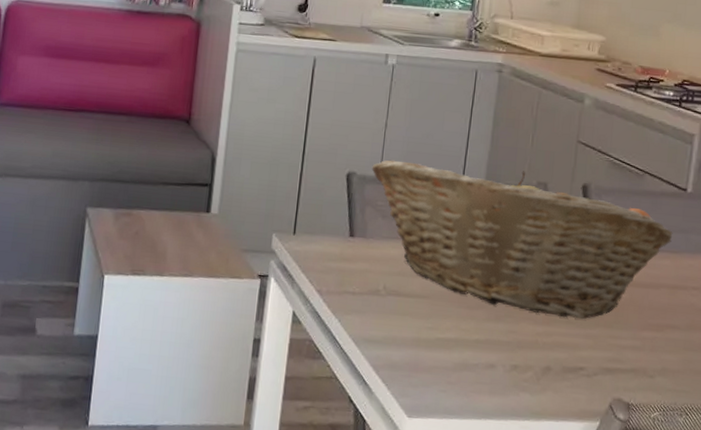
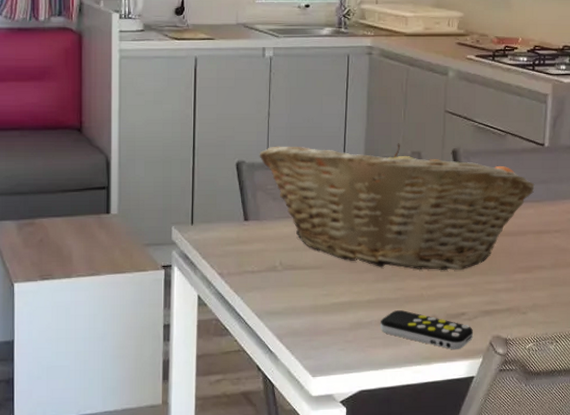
remote control: none [487,355,591,409] -> present [380,310,473,350]

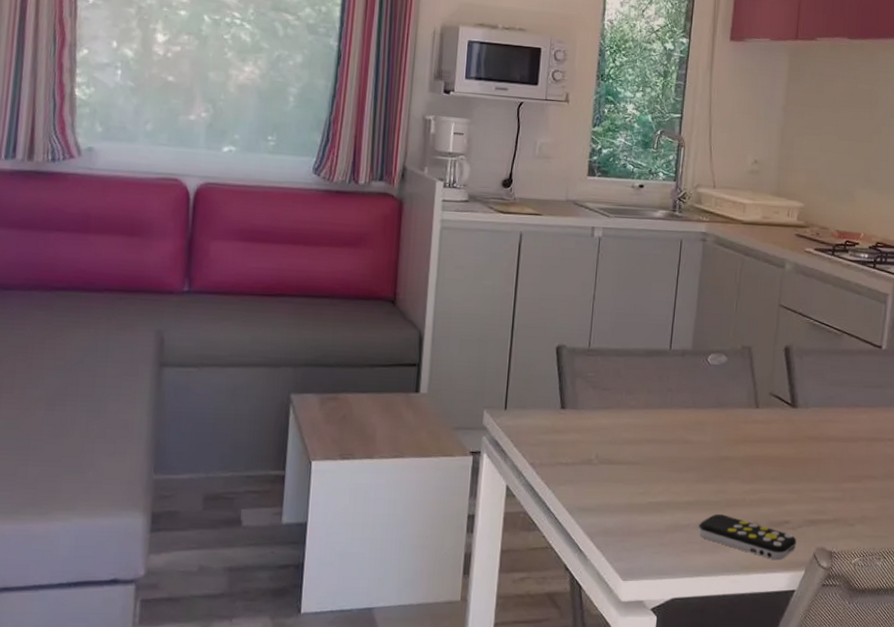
fruit basket: present [259,143,535,271] -> none [581,331,870,475]

